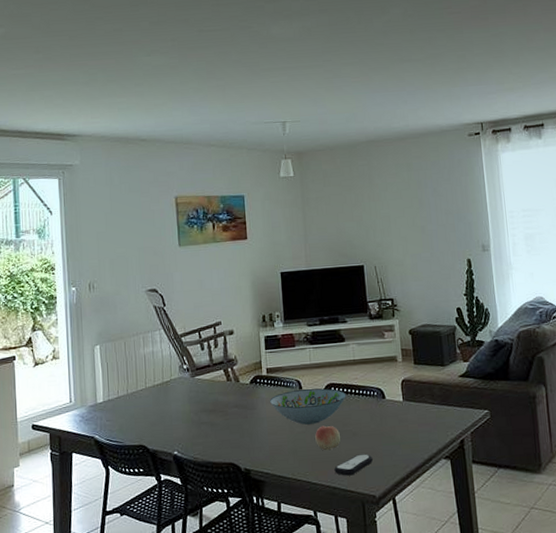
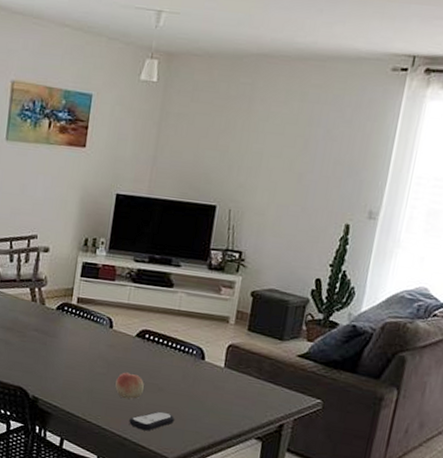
decorative bowl: present [269,388,346,425] -> none [73,327,161,369]

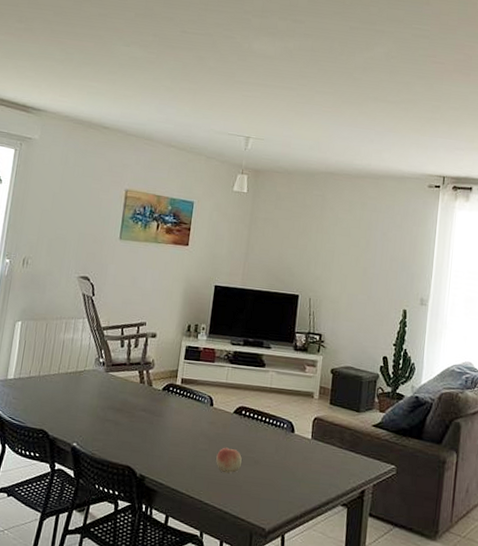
remote control: present [129,411,174,431] -> none [229,483,270,504]

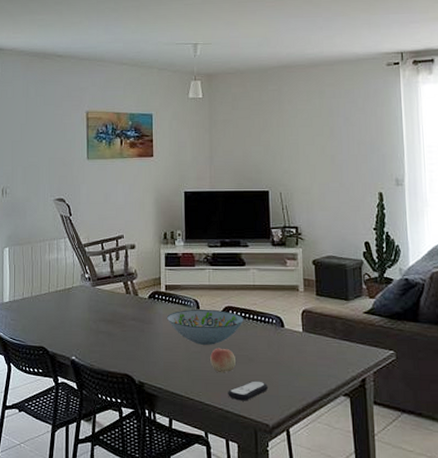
decorative bowl: none [178,405,256,444] -> present [166,309,244,345]
remote control: none [229,483,270,504] -> present [228,380,268,401]

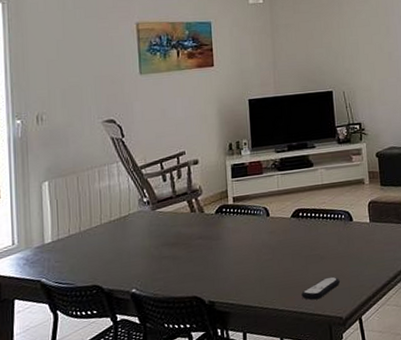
decorative bowl: present [166,309,244,345] -> none [235,214,314,252]
fruit: present [210,348,236,373] -> none [282,251,308,277]

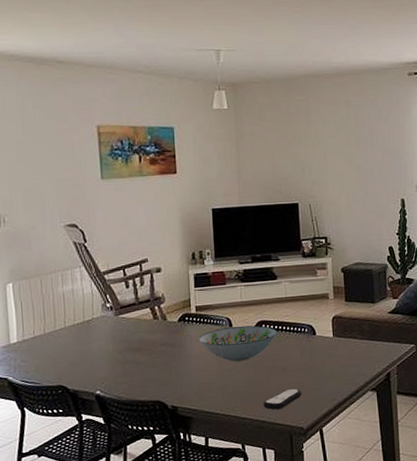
decorative bowl: none [235,214,314,252] -> present [198,325,277,362]

